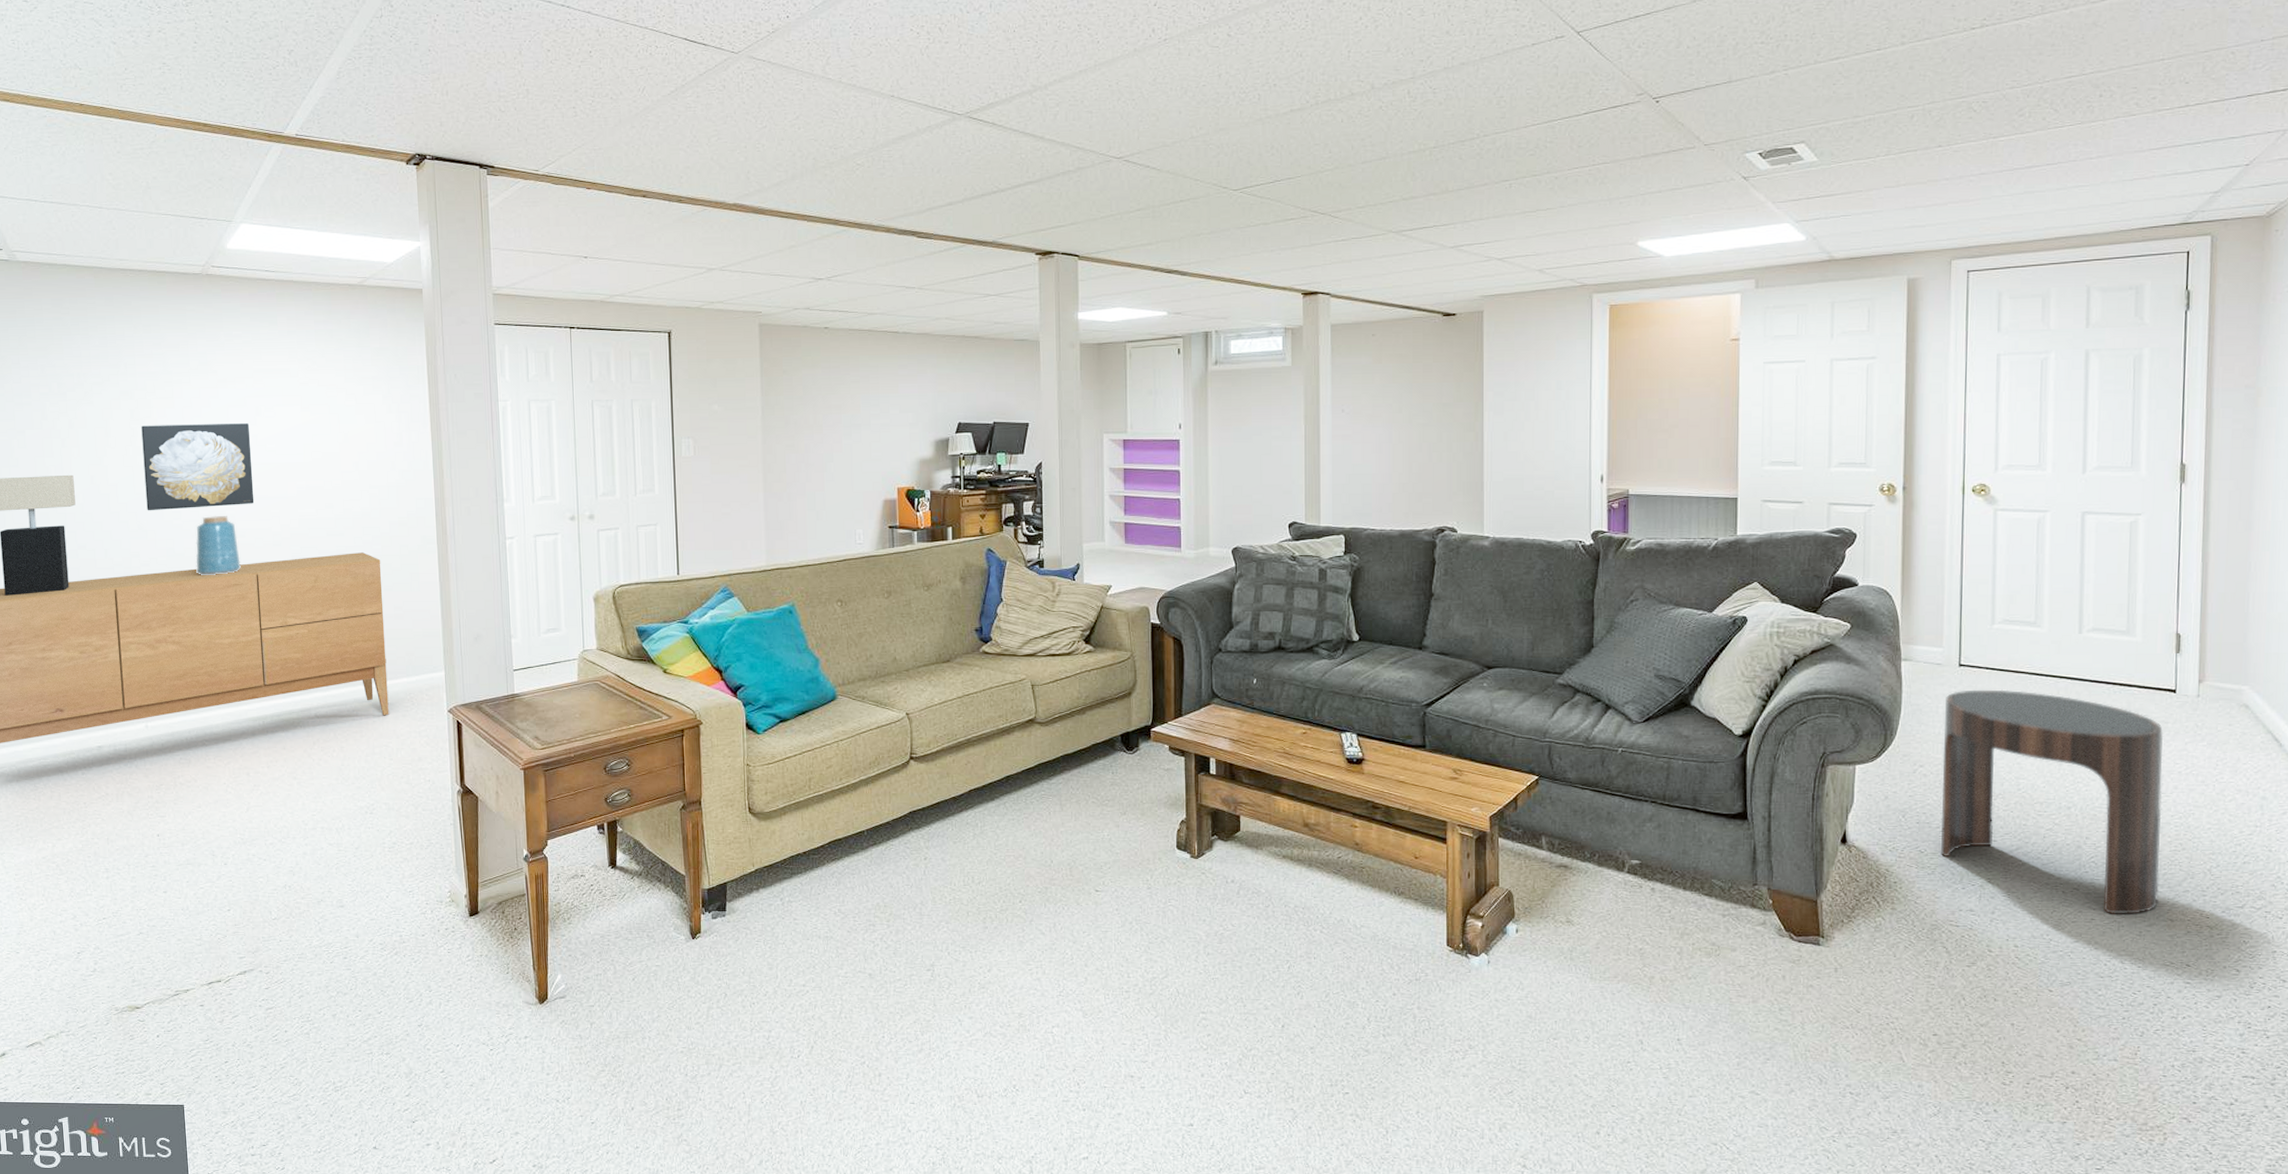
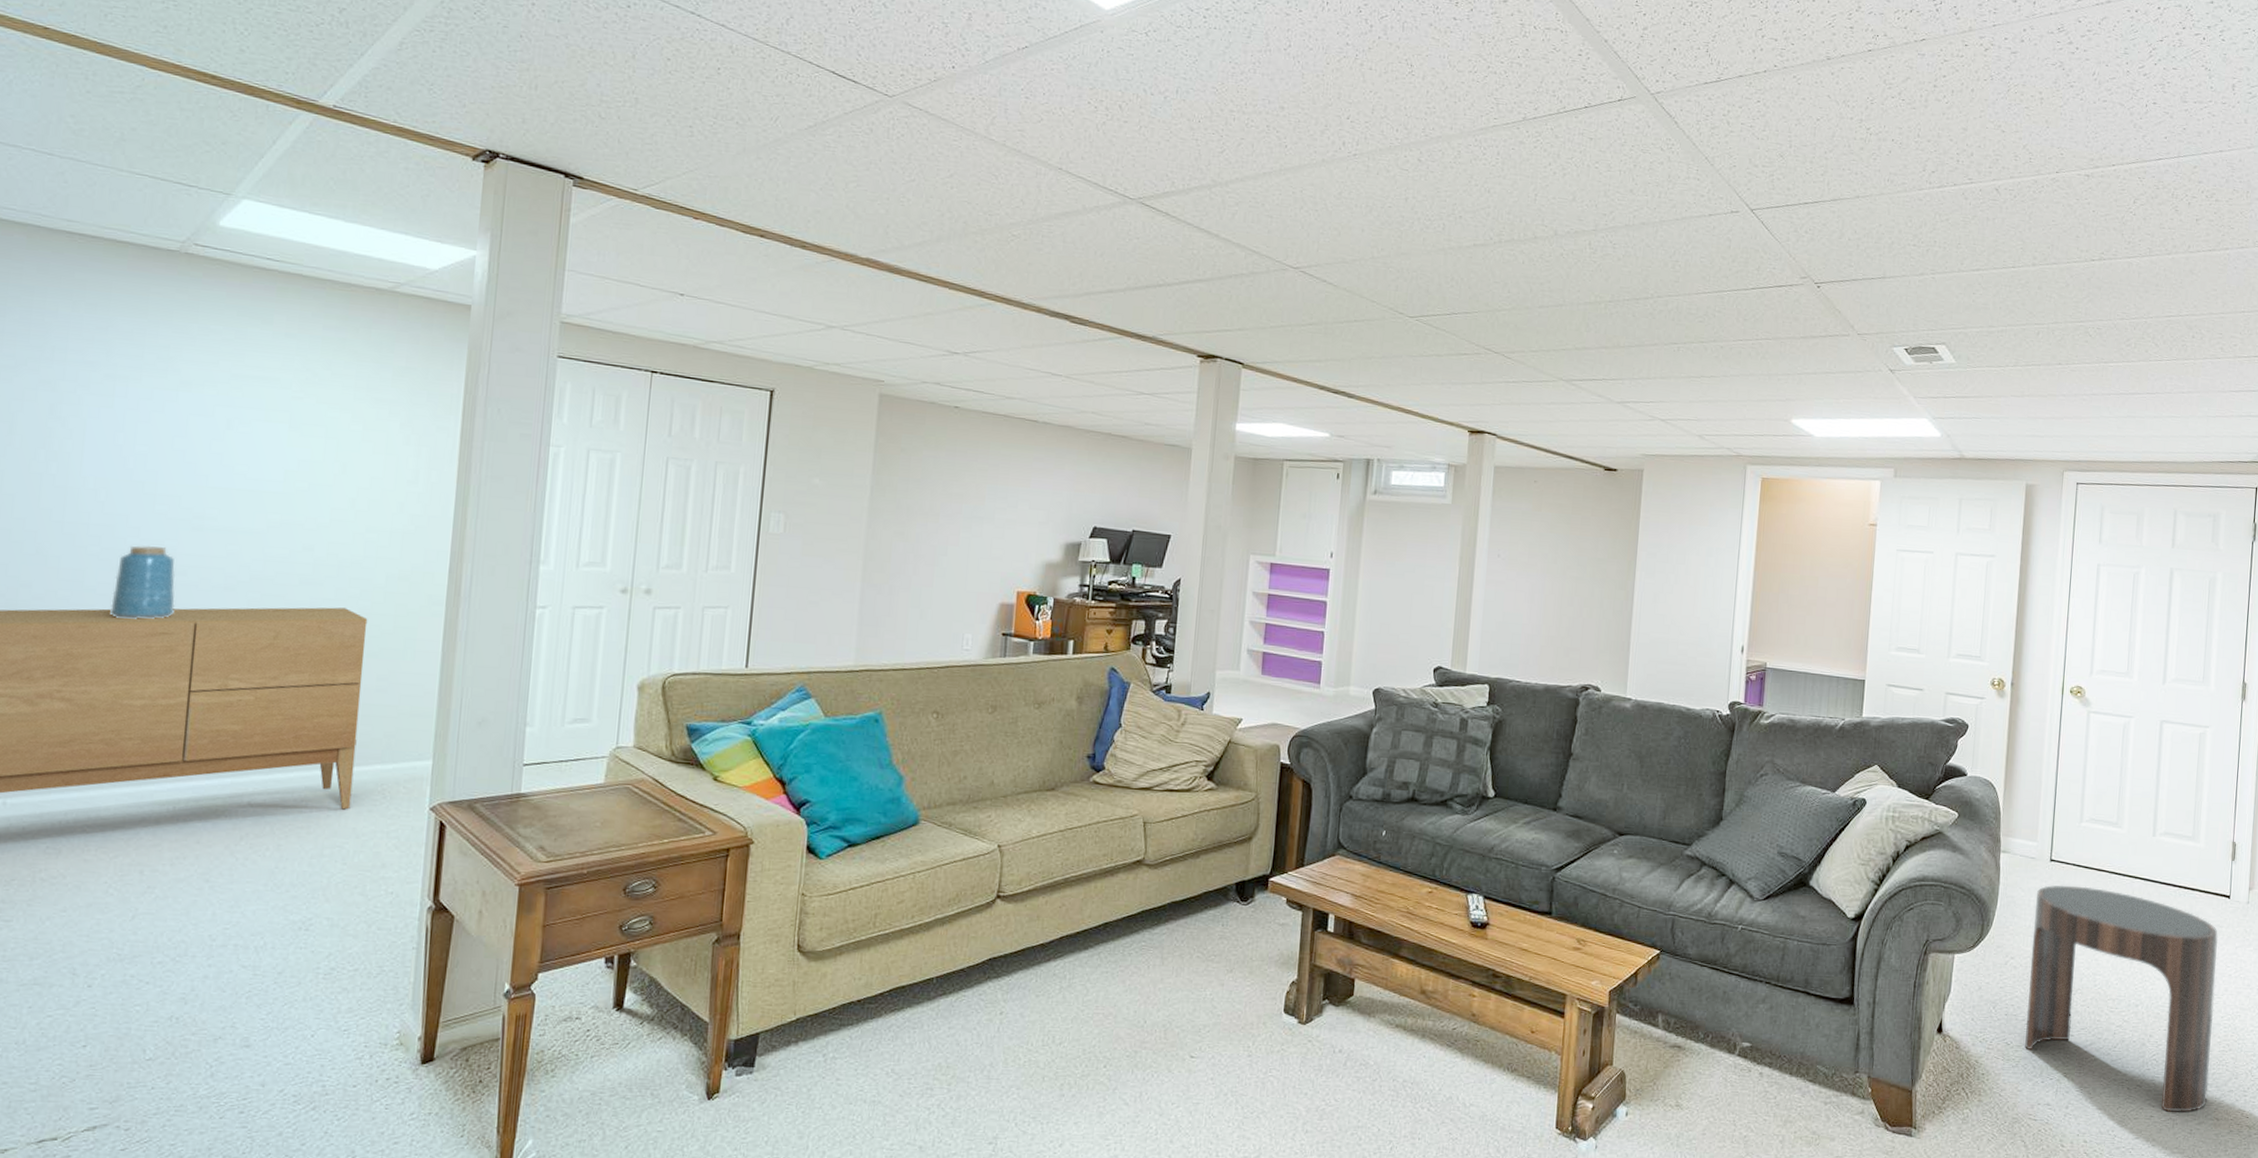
wall art: present [141,423,255,511] -> none [52,425,214,536]

